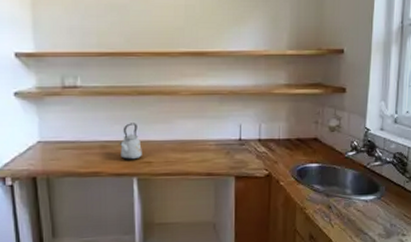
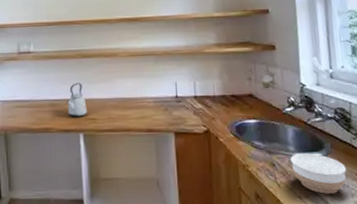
bowl: none [346,195,396,233] -> present [290,153,346,194]

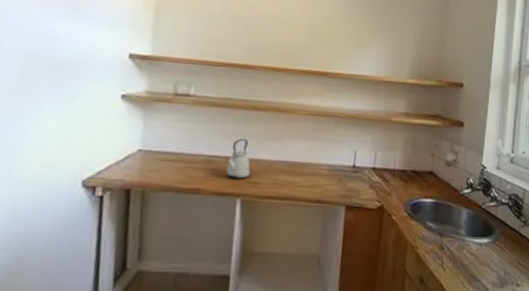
bowl: present [290,153,346,194] -> none [460,238,510,281]

